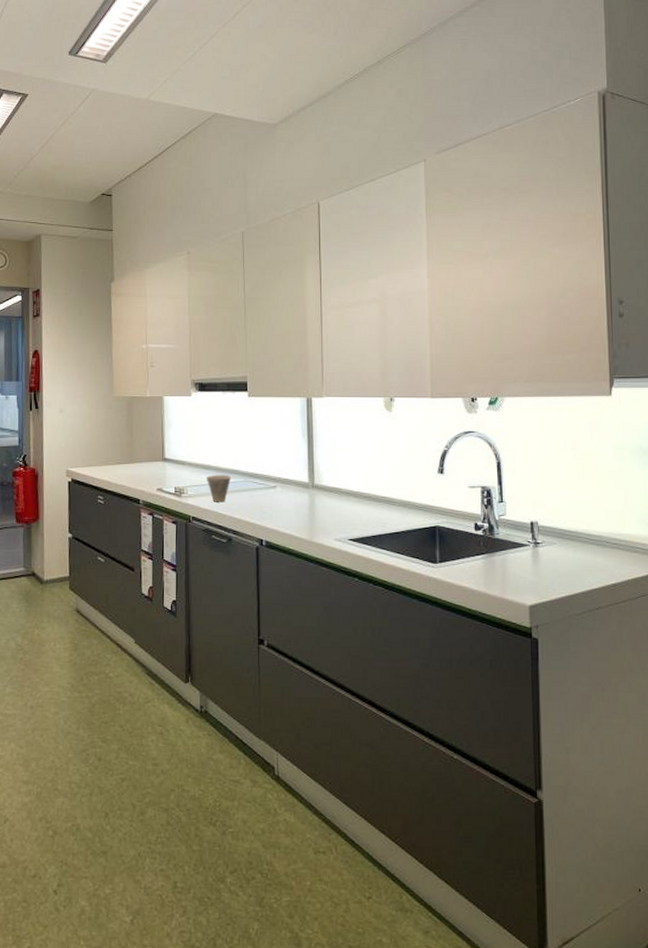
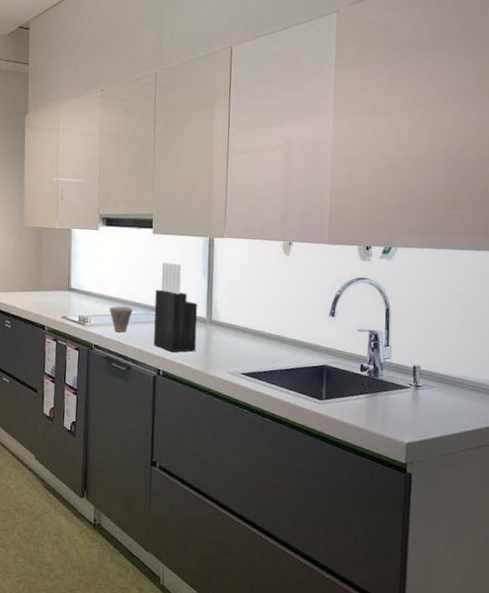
knife block: none [253,425,299,520] -> present [153,262,198,352]

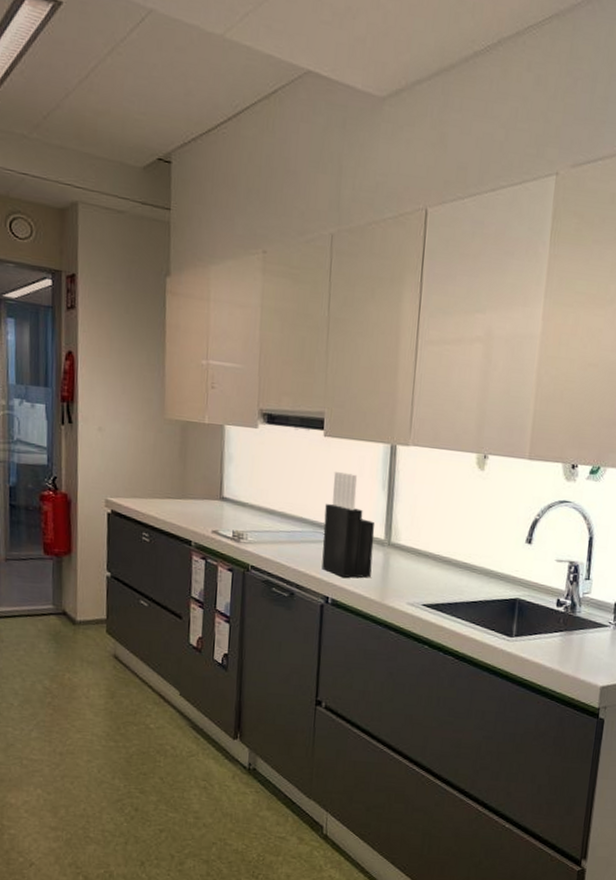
cup: present [109,306,133,333] -> none [269,521,298,553]

